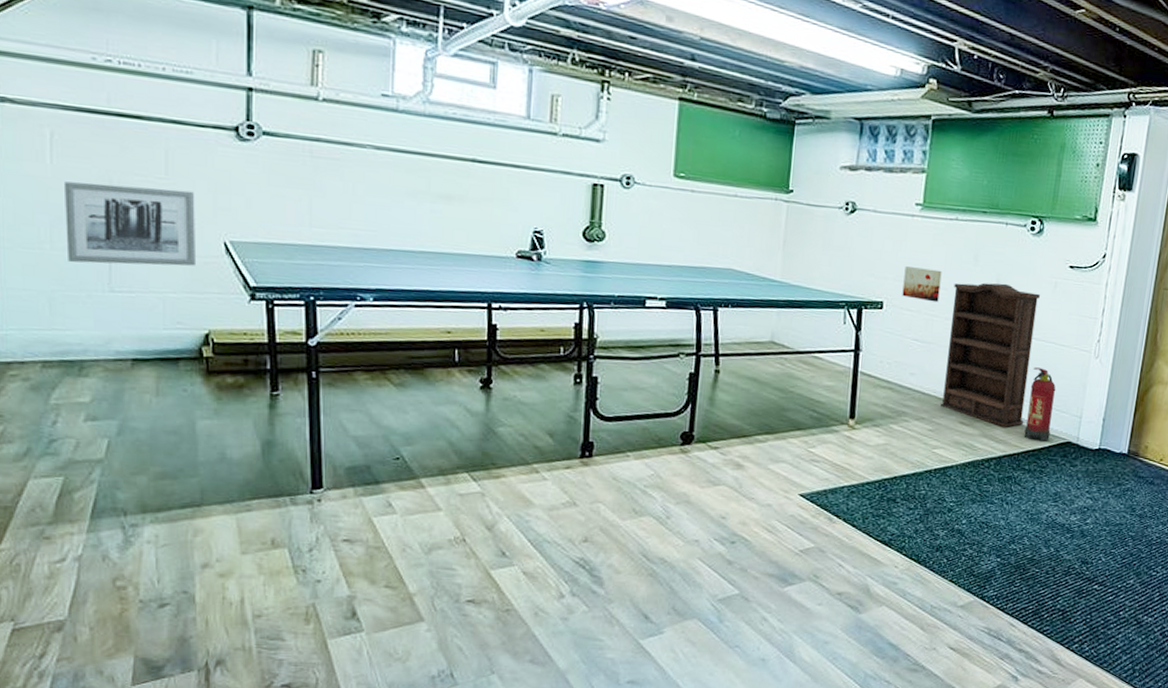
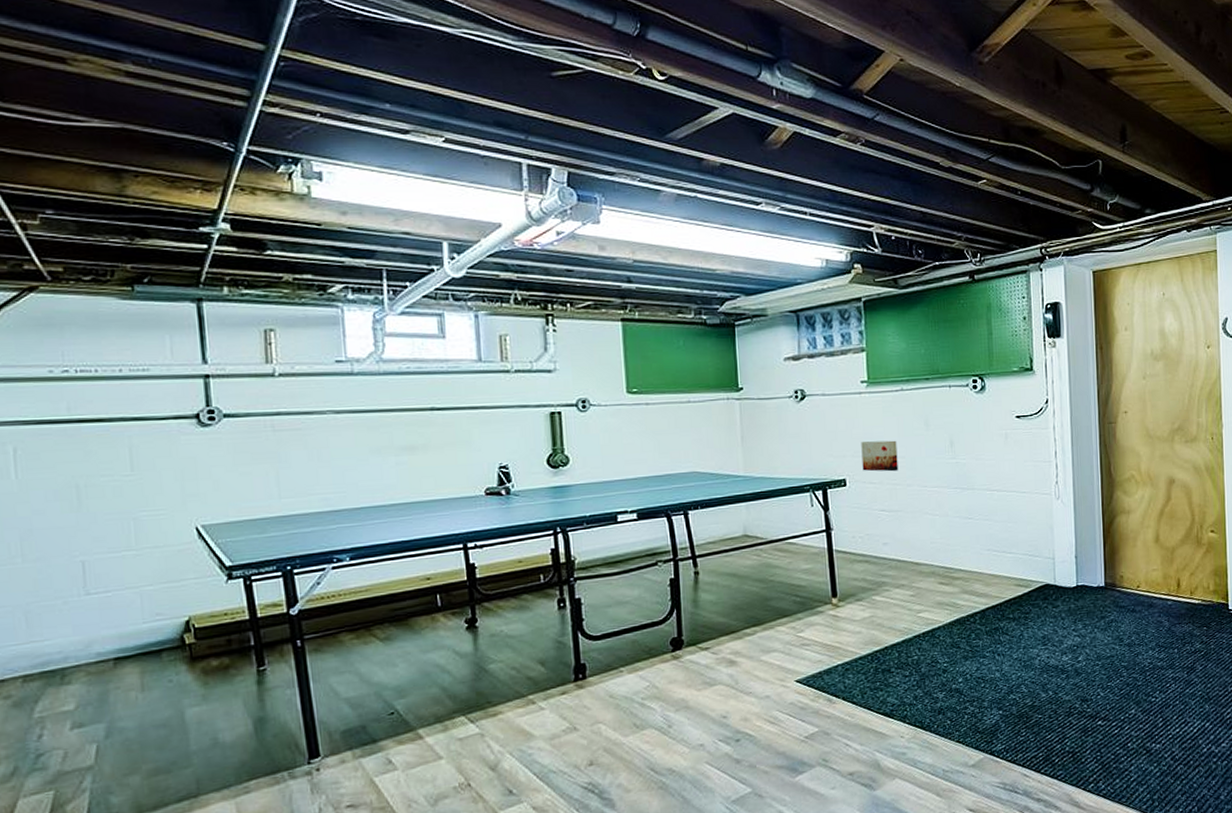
wall art: present [65,181,195,266] -> none [31,483,169,572]
bookshelf: present [940,282,1040,427] -> none [910,442,1001,581]
fire extinguisher: present [1024,367,1056,442] -> none [999,517,1028,588]

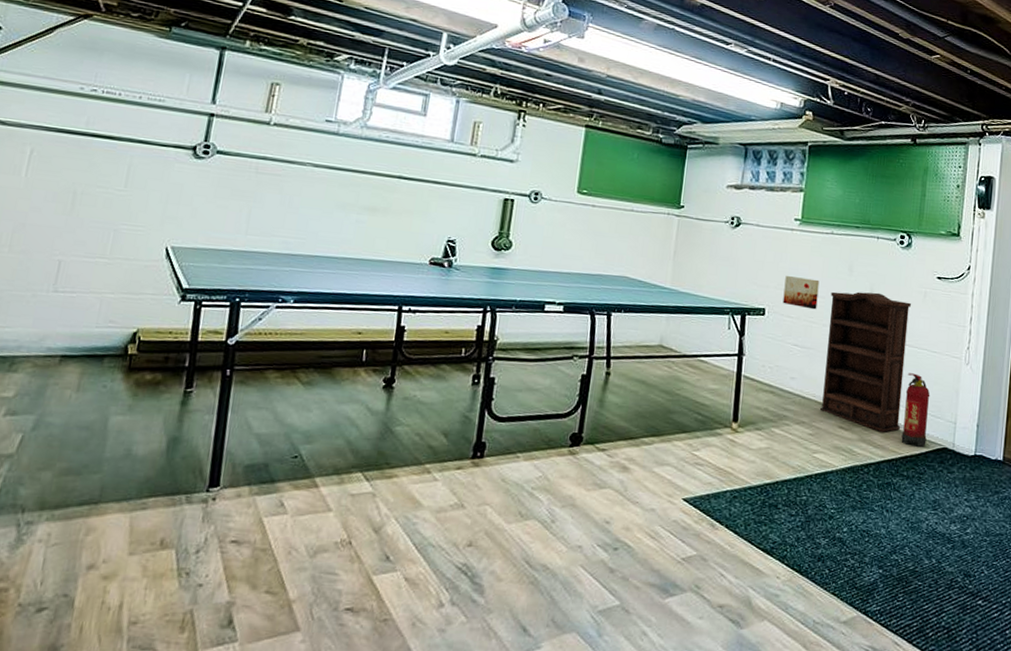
bookshelf: none [910,442,1001,581] -> present [819,292,911,432]
fire extinguisher: none [999,517,1028,588] -> present [901,373,930,447]

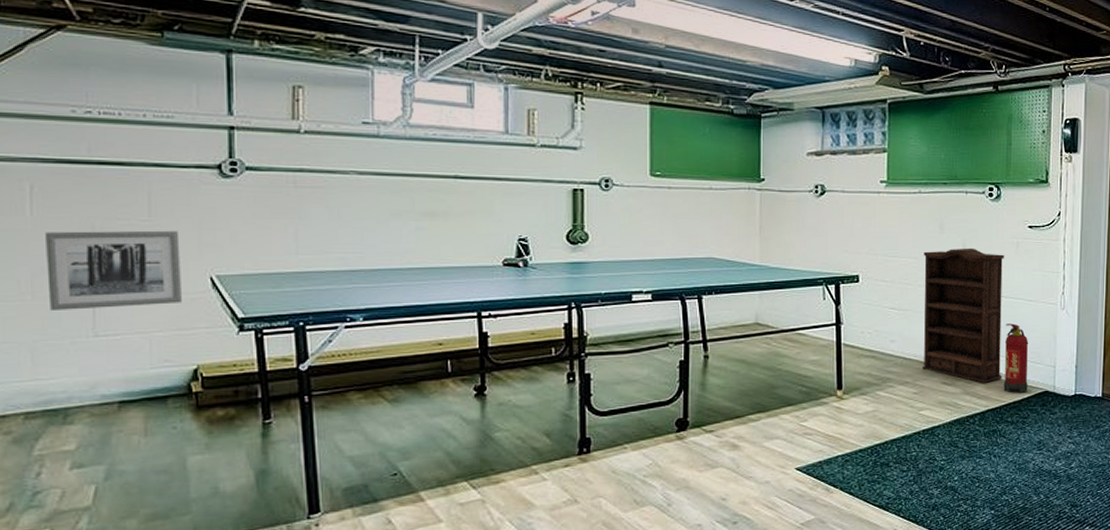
wall art: none [22,192,147,269] -> present [45,230,182,310]
wall art: present [782,275,820,310] -> none [876,239,911,271]

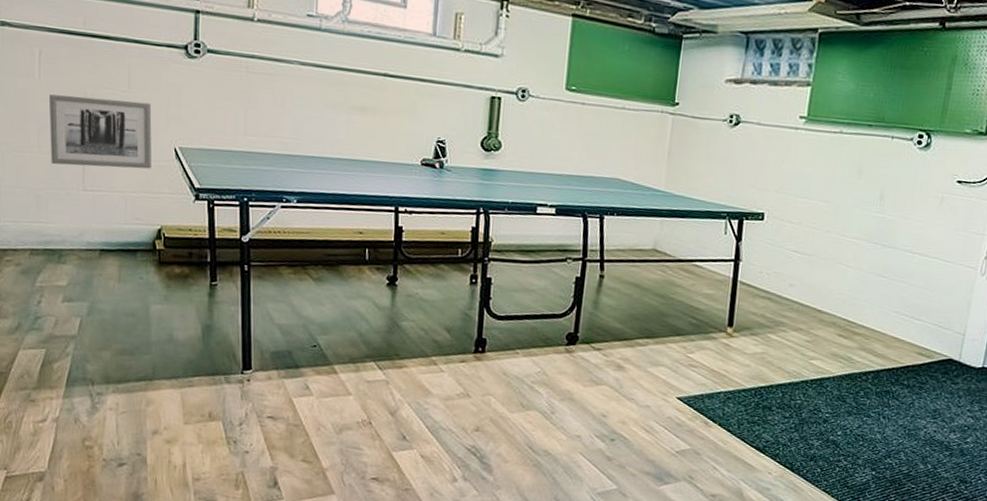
bookshelf: present [921,248,1004,383] -> none [818,196,925,342]
fire extinguisher: present [1003,323,1029,393] -> none [903,282,939,358]

